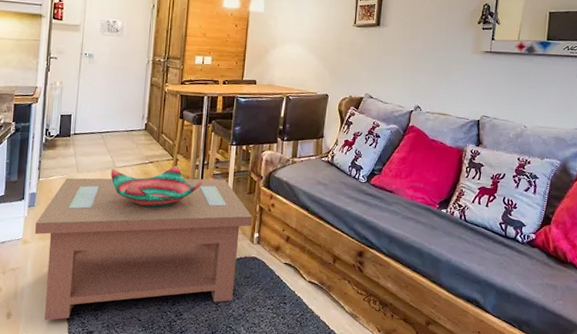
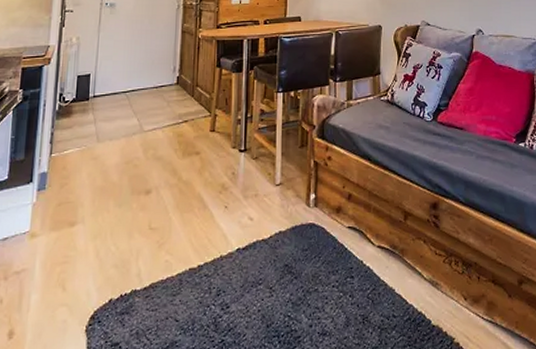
coffee table: present [34,178,253,321] -> none [44,133,307,336]
decorative bowl: present [110,165,203,208] -> none [137,122,247,177]

